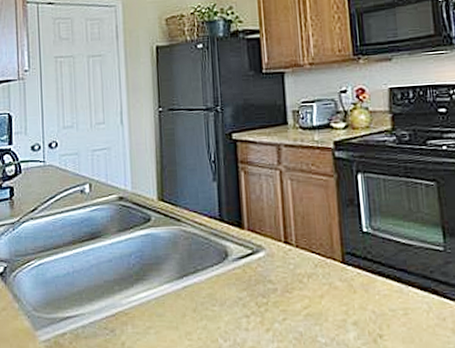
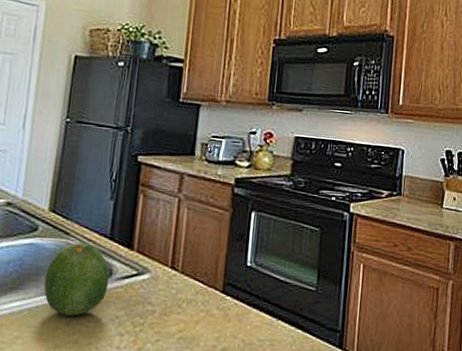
fruit: none [165,228,227,302] -> present [43,243,109,316]

